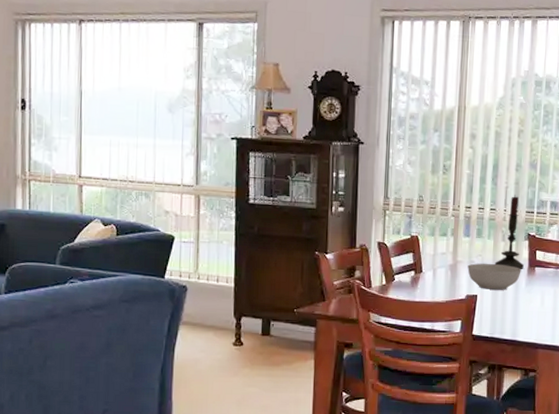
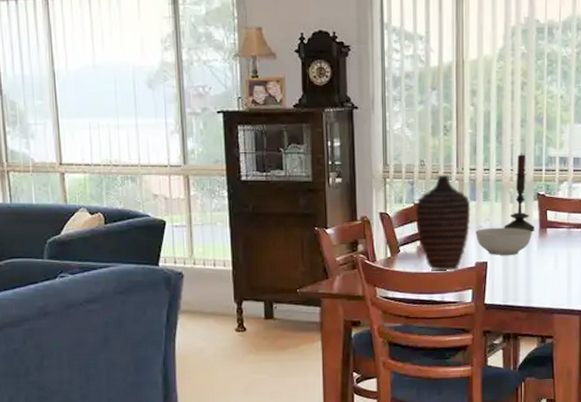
decorative vase: none [411,210,465,301] -> present [415,174,471,271]

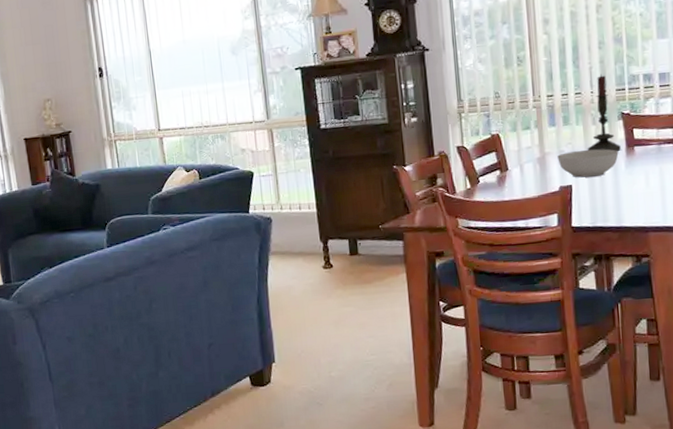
decorative vase: present [415,174,471,271] -> none [493,103,551,198]

